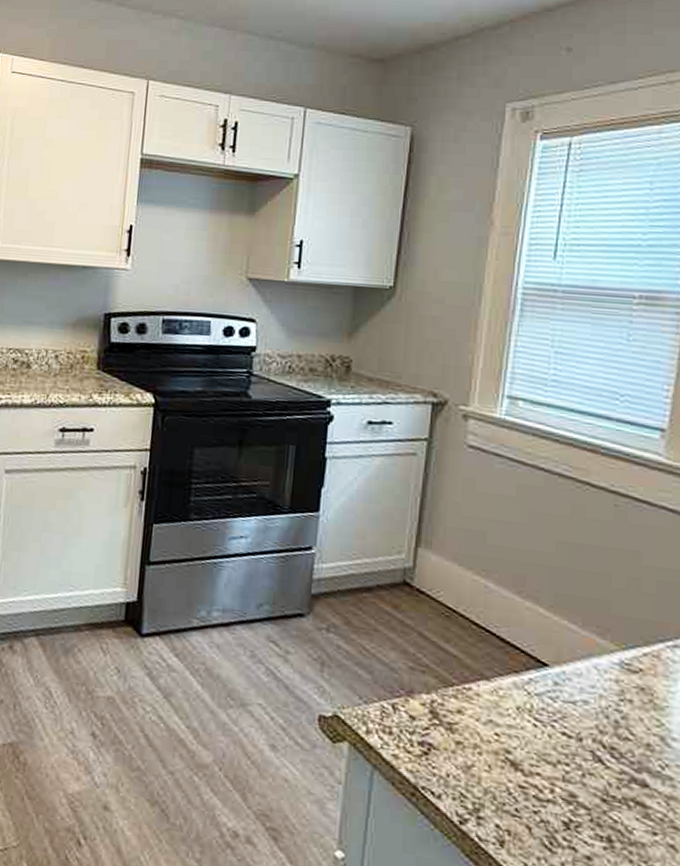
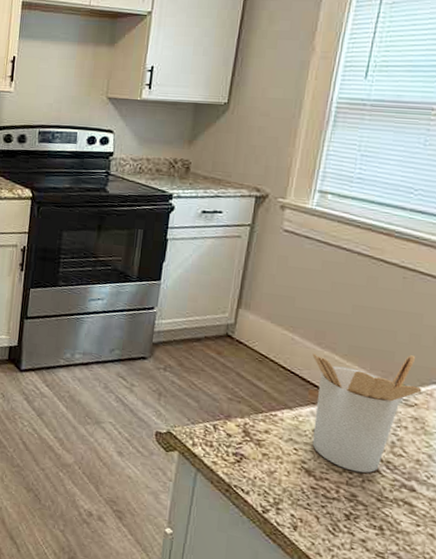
utensil holder: none [511,605,647,765] -> present [312,353,422,473]

